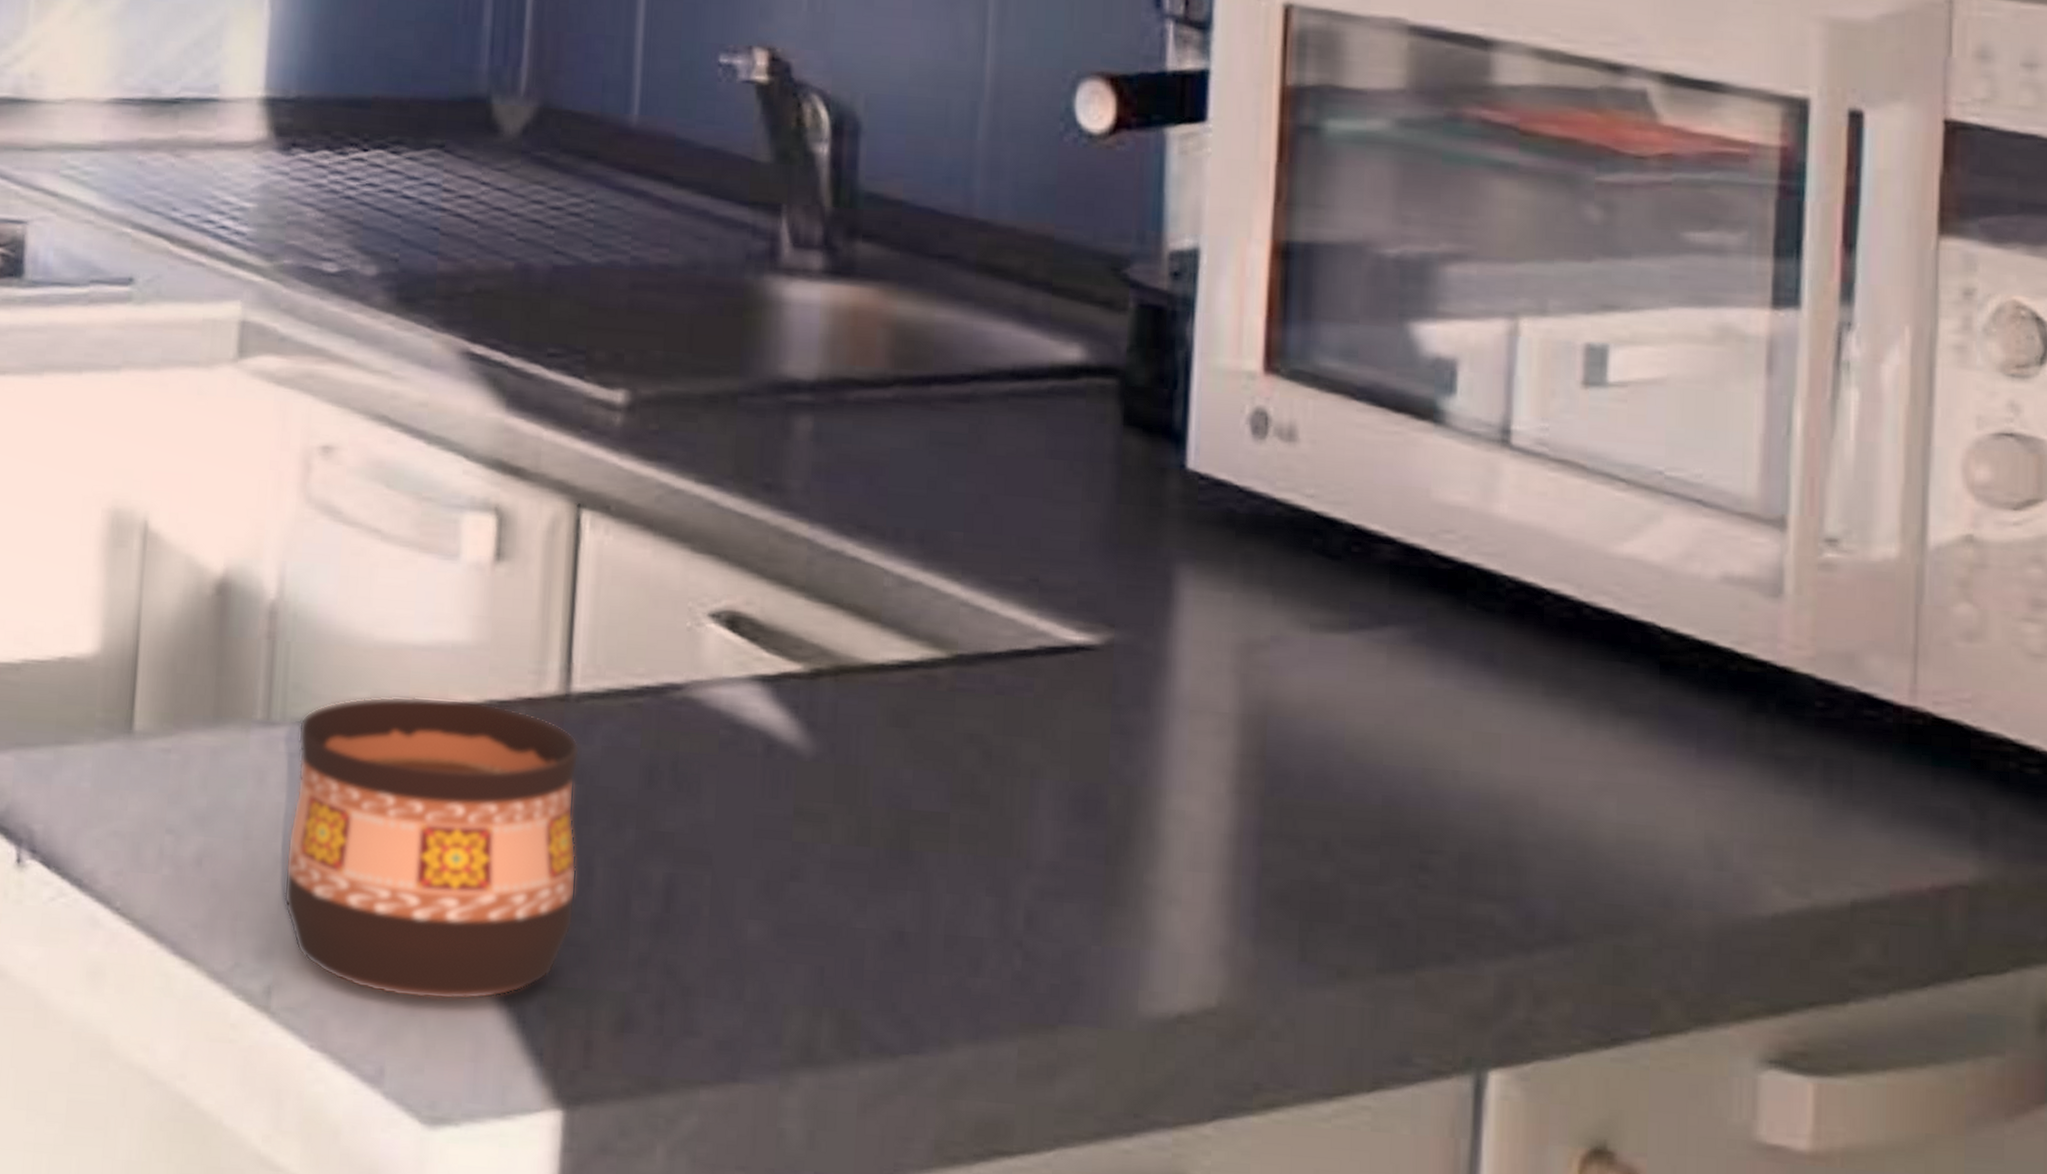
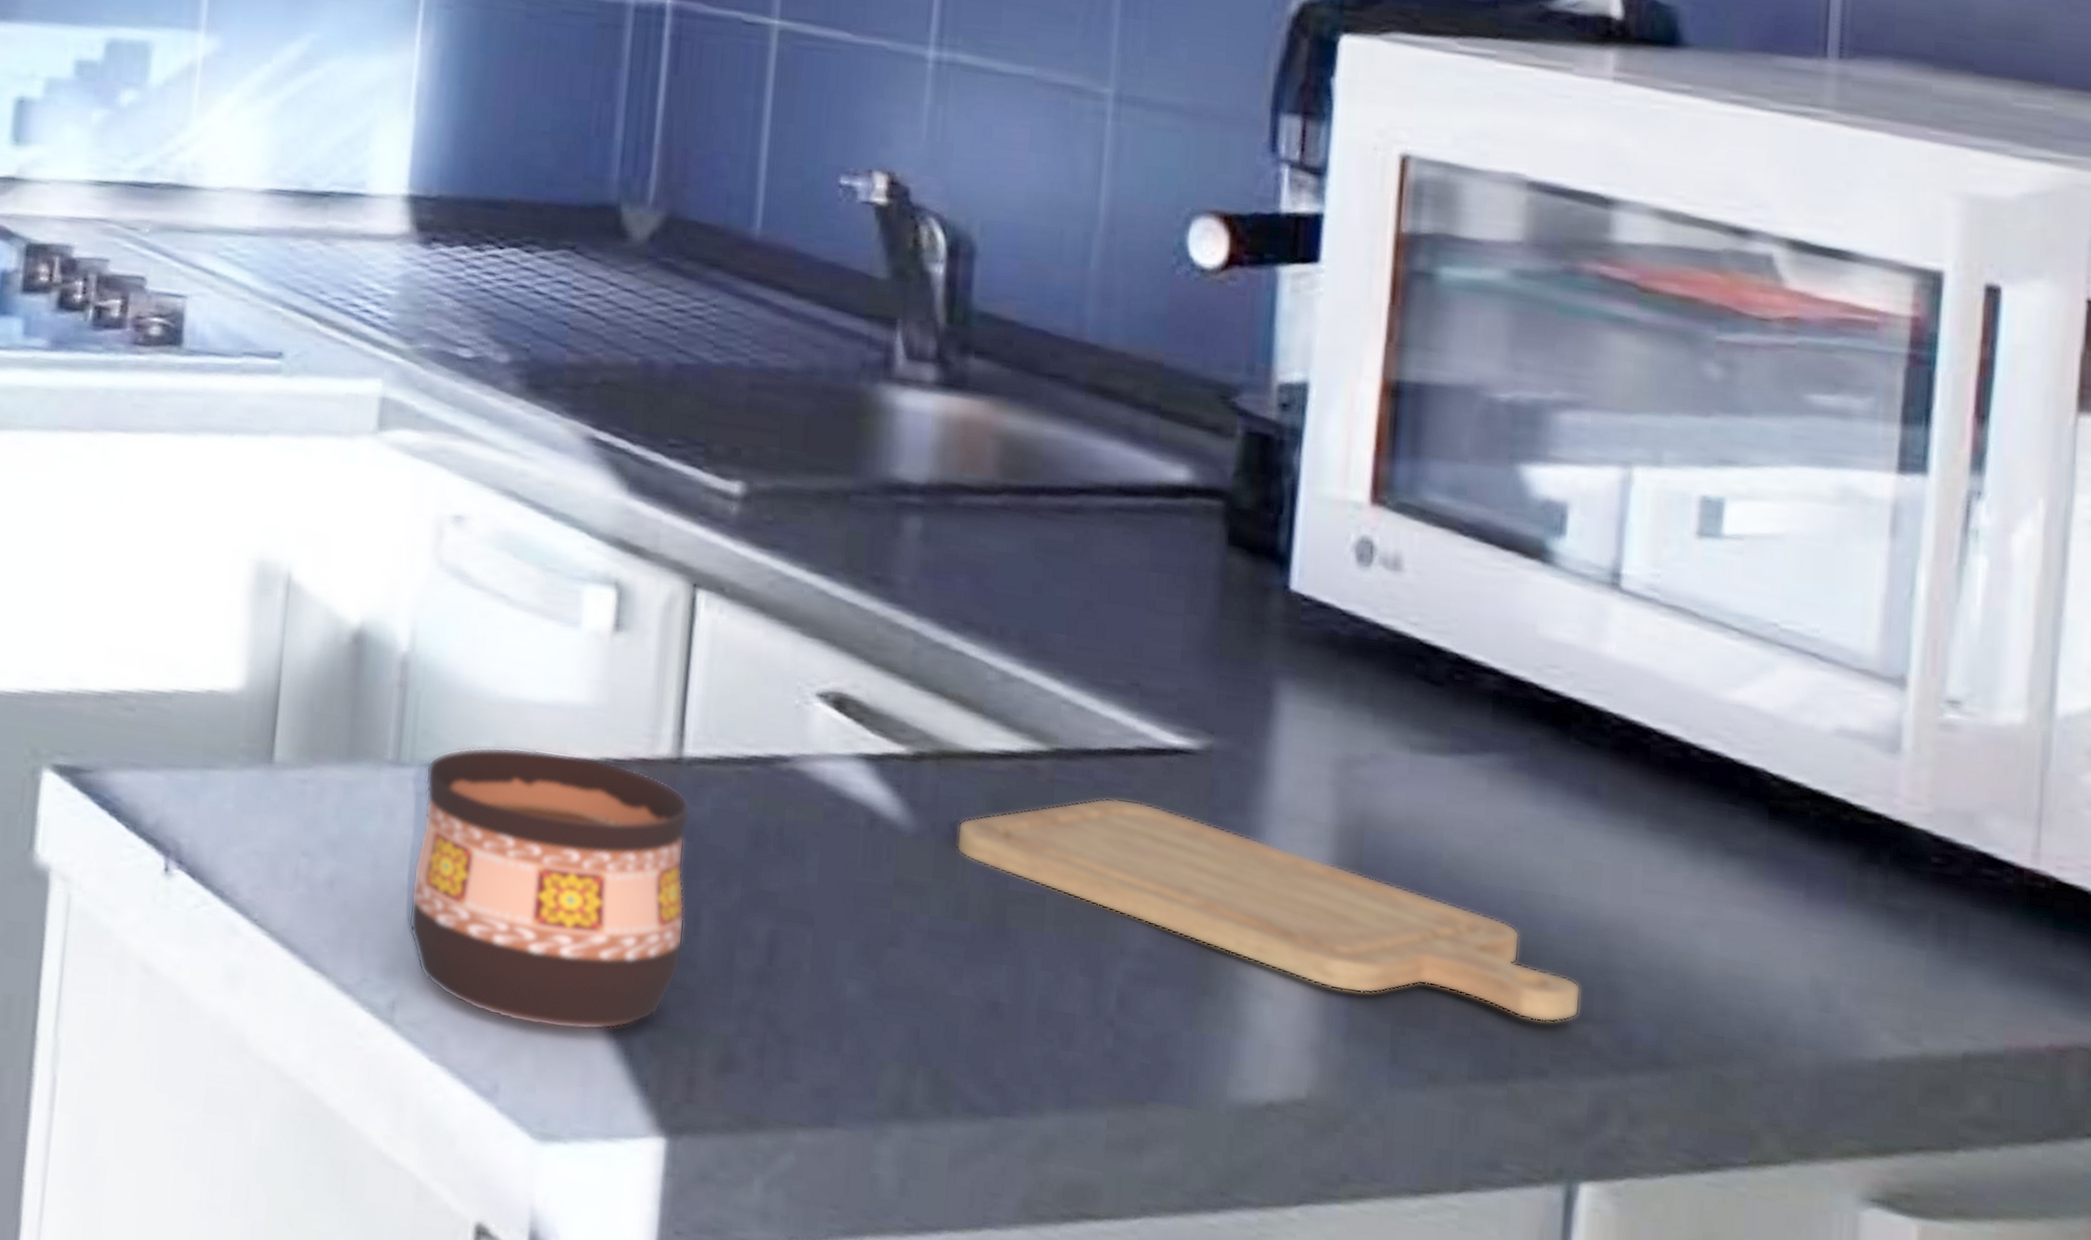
chopping board: none [857,703,1484,905] -> present [956,798,1581,1023]

